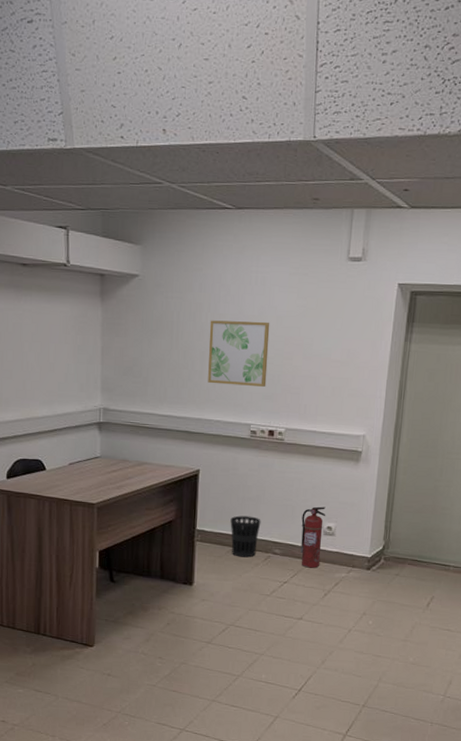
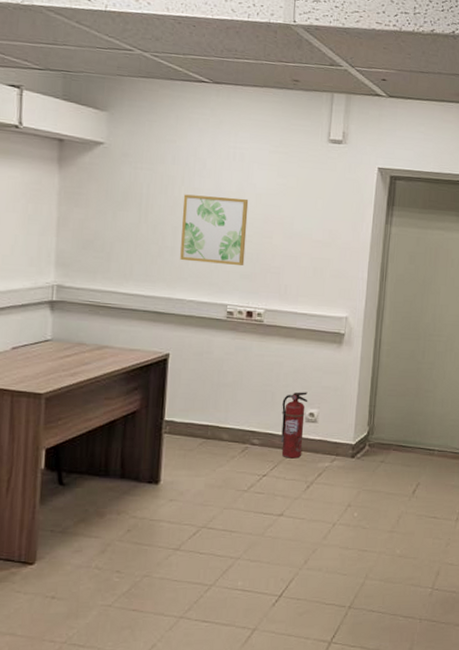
wastebasket: present [230,515,261,558] -> none [203,403,238,450]

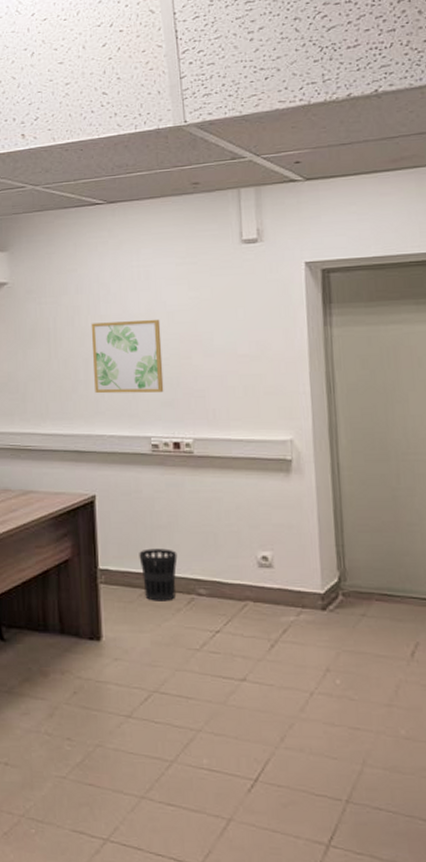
wastebasket: none [203,403,238,450] -> present [139,548,178,601]
fire extinguisher: present [281,392,308,459] -> none [227,531,258,611]

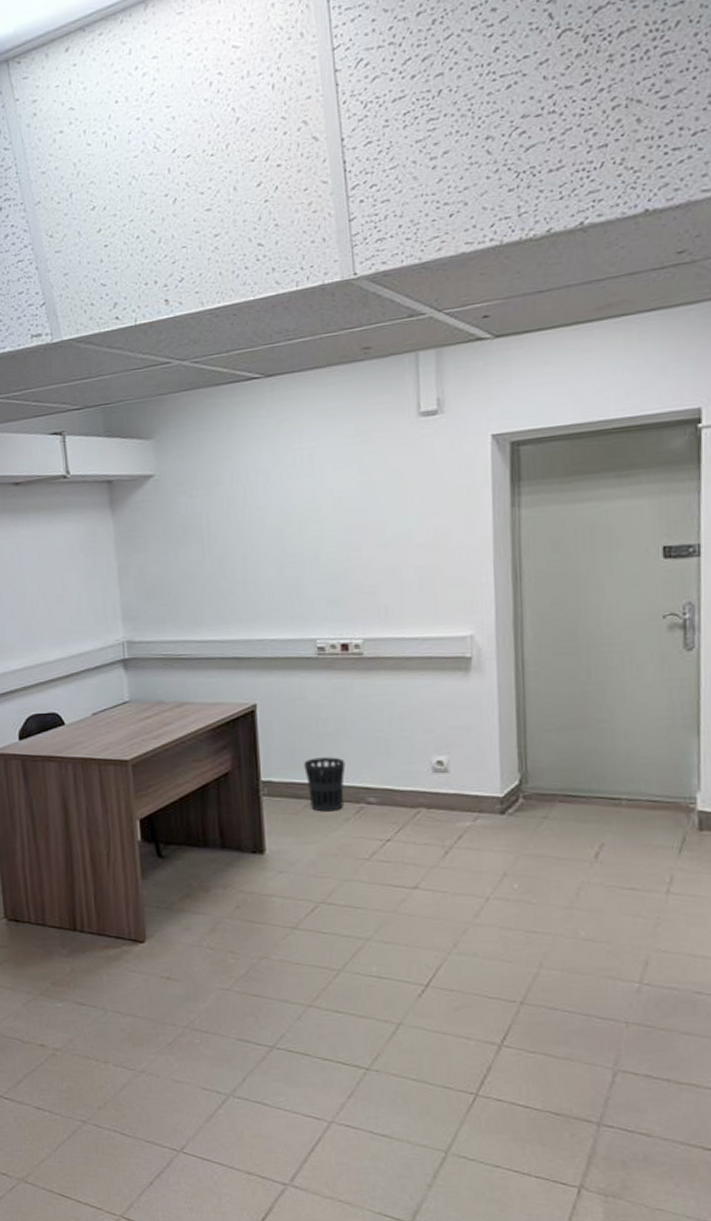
wall art: present [91,319,164,394] -> none [248,508,331,595]

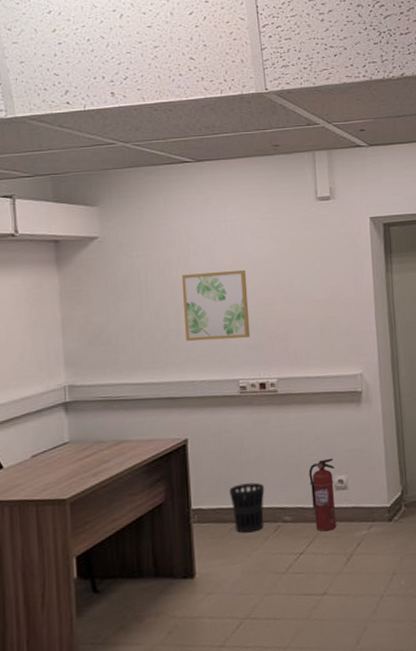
wall art: none [248,508,331,595] -> present [181,269,251,342]
fire extinguisher: none [400,735,433,819] -> present [309,458,336,532]

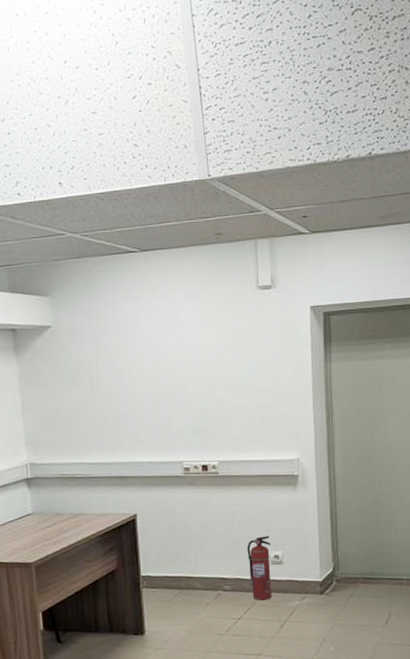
wall art: present [181,269,251,342] -> none [128,357,194,426]
wastebasket: present [229,482,265,533] -> none [174,555,207,599]

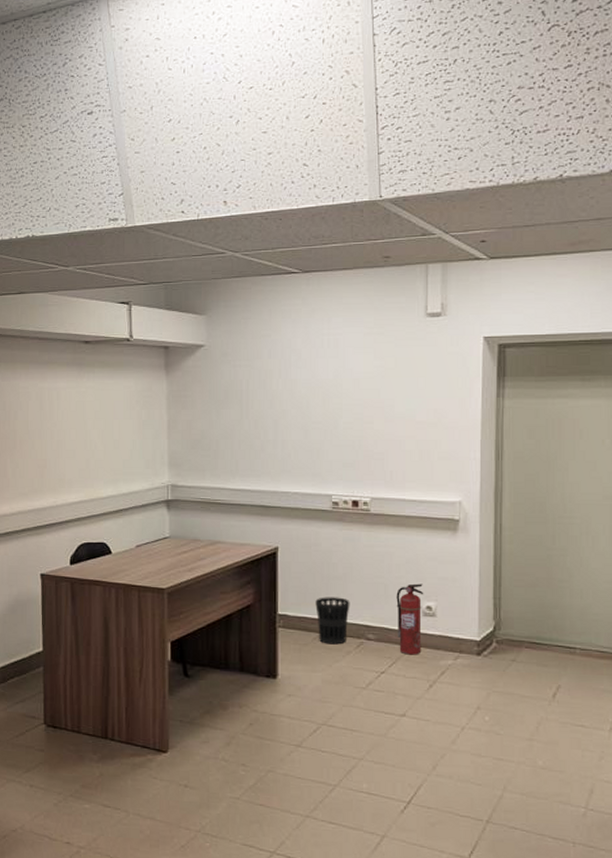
wastebasket: none [174,555,207,599] -> present [315,597,350,645]

